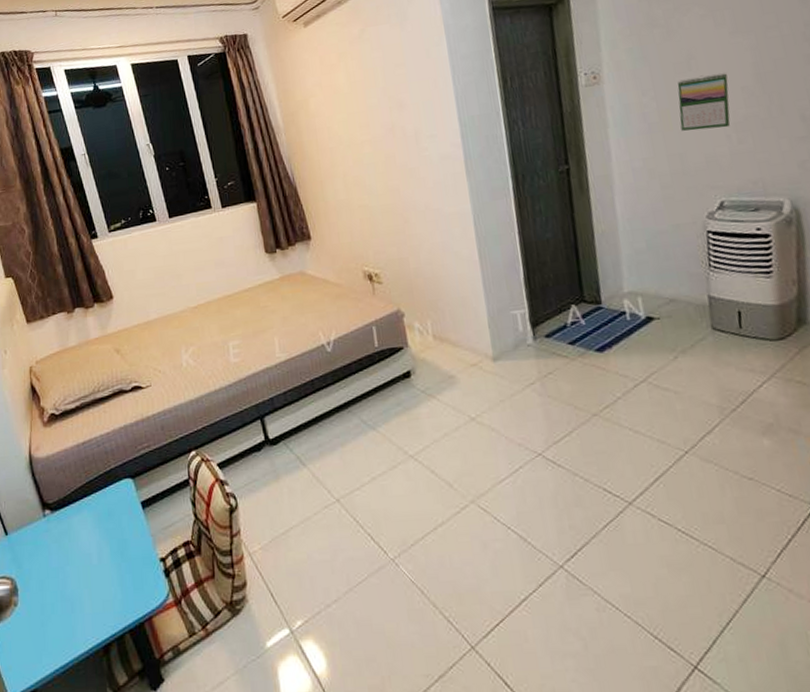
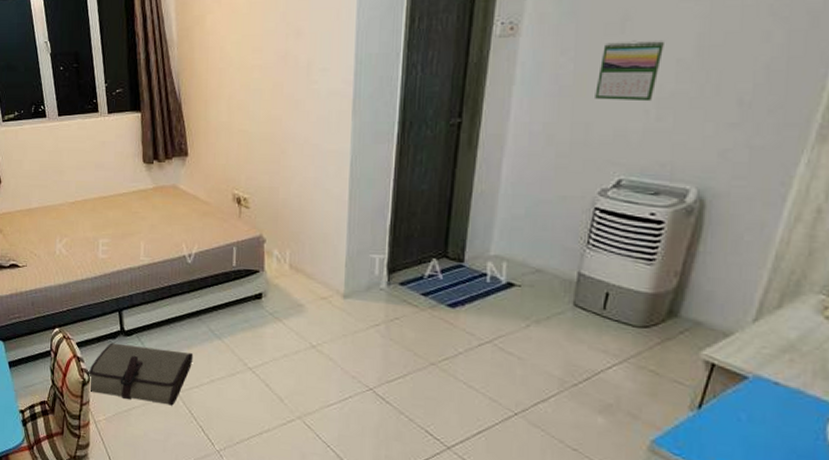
tool roll: none [233,451,349,519] -> present [87,342,194,406]

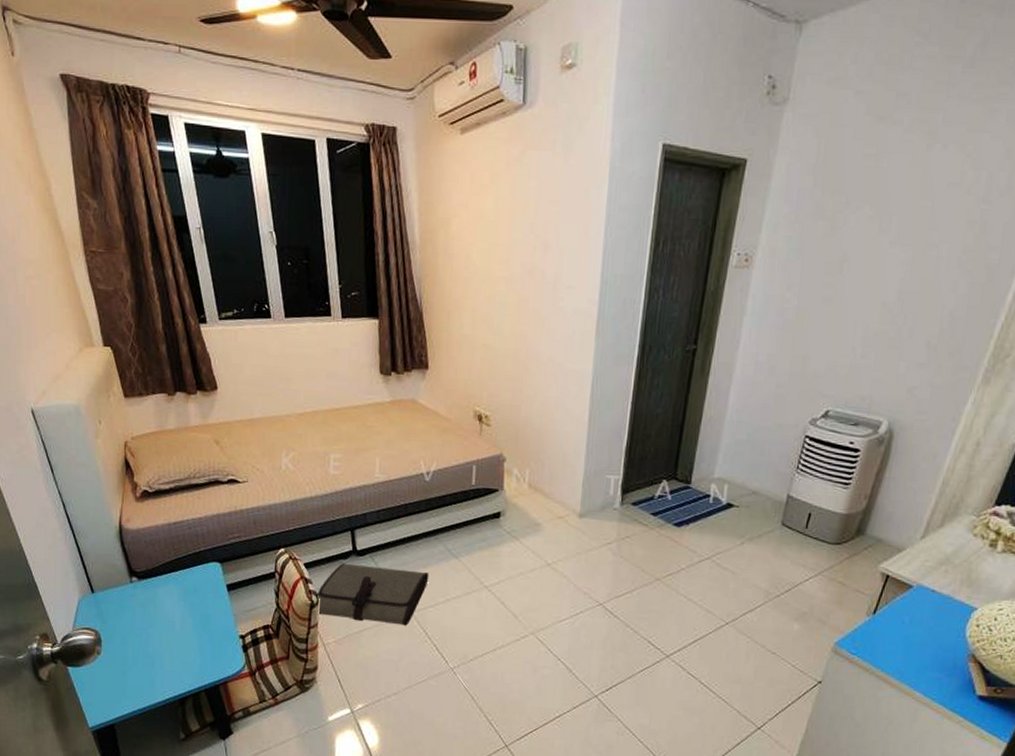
calendar: present [595,40,664,102] -> none [813,281,873,340]

